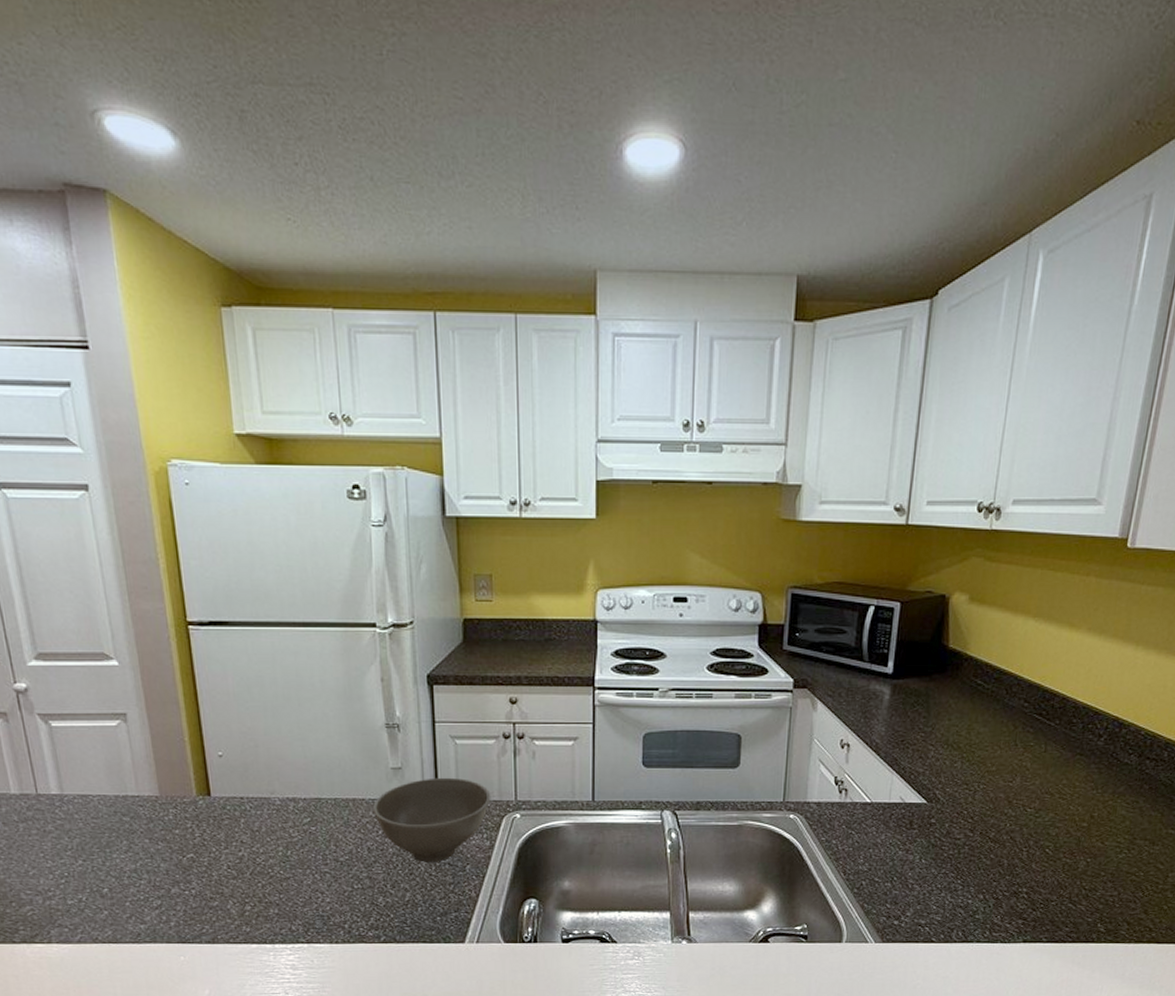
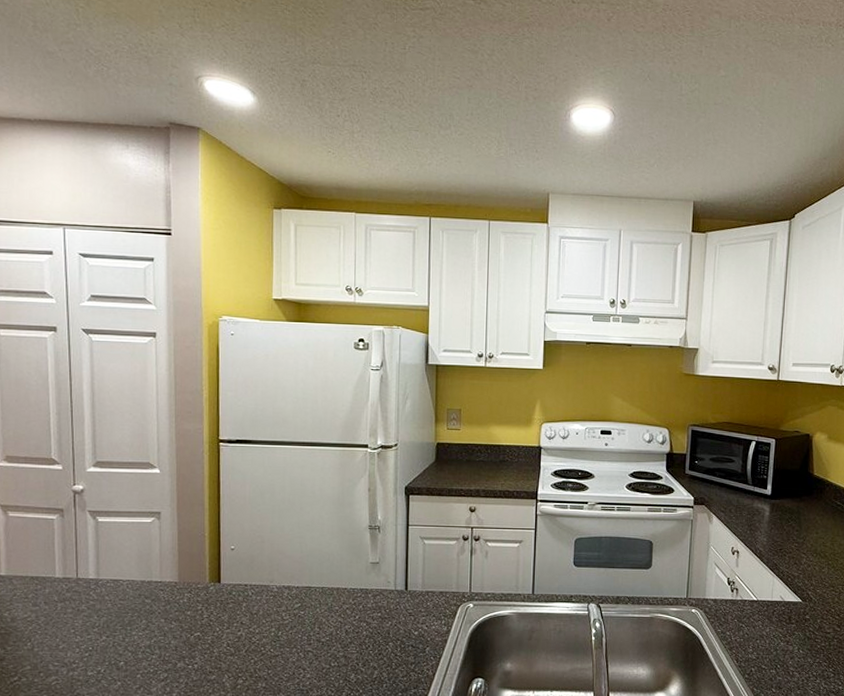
bowl: present [373,777,491,862] -> none [353,571,450,644]

